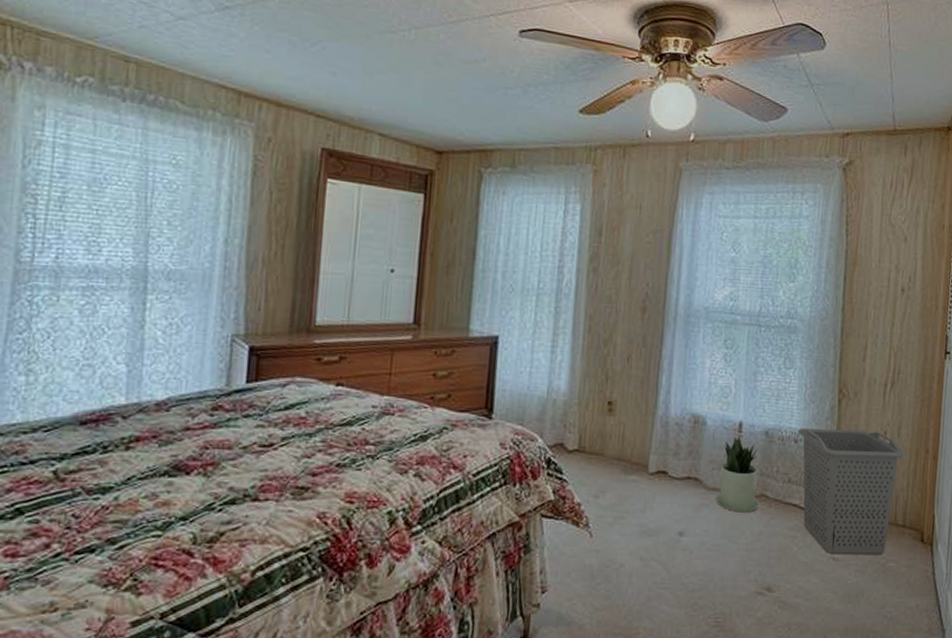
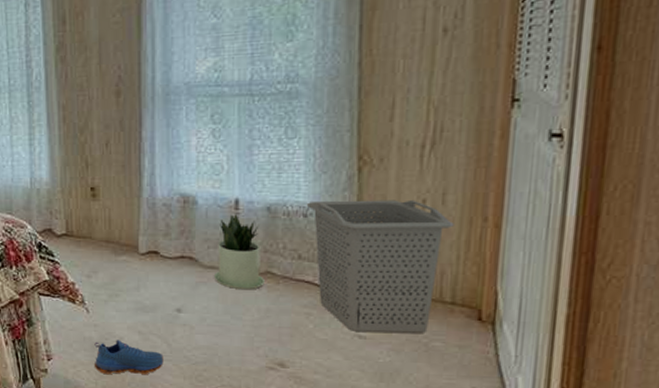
athletic shoe: none [590,567,662,607] -> present [94,340,164,375]

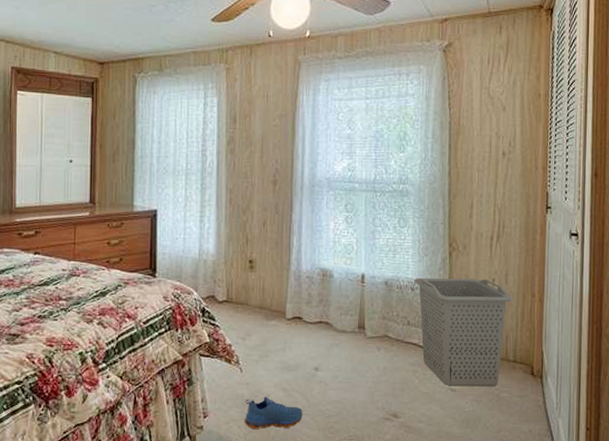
planter: present [213,214,264,290] -> none [344,286,383,351]

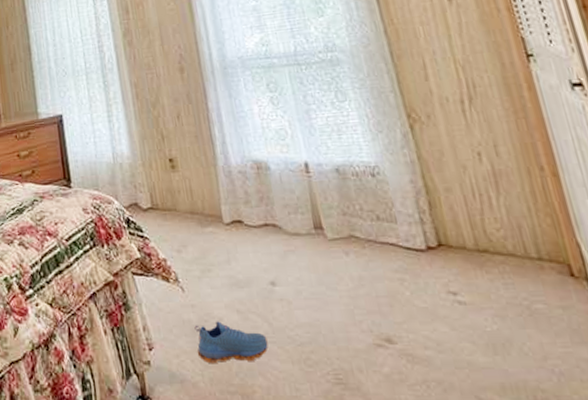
laundry basket: present [413,277,514,387] -> none [371,153,525,298]

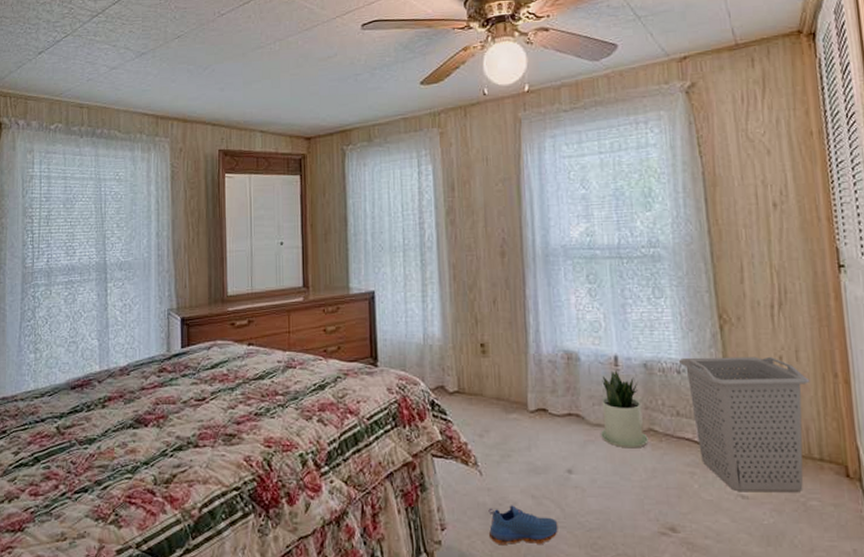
planter: none [295,177,351,257] -> present [600,371,648,449]
laundry basket: none [371,153,525,298] -> present [678,356,810,493]

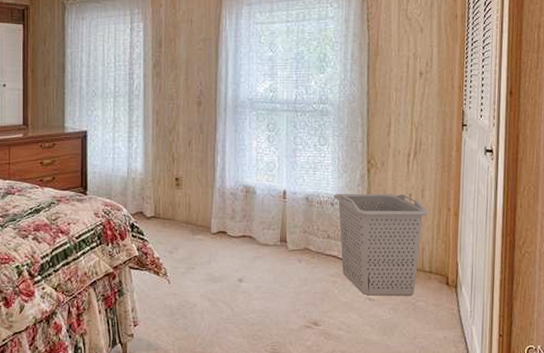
athletic shoe: present [488,505,558,546] -> none [172,306,228,337]
planter: present [600,371,648,449] -> none [266,202,304,263]

